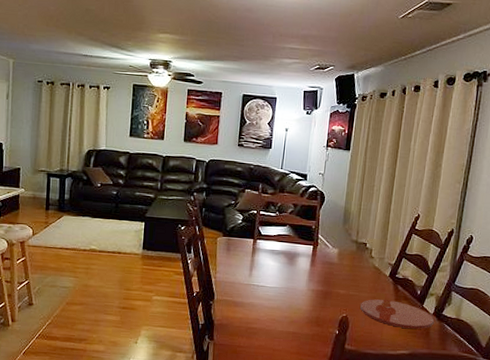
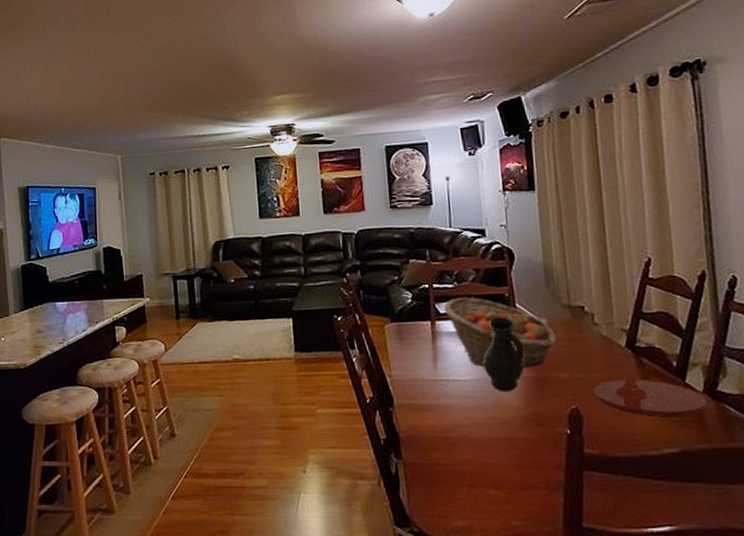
fruit basket: none [265,224,343,283] -> present [444,297,557,368]
jug: none [287,243,319,300] -> present [484,316,525,393]

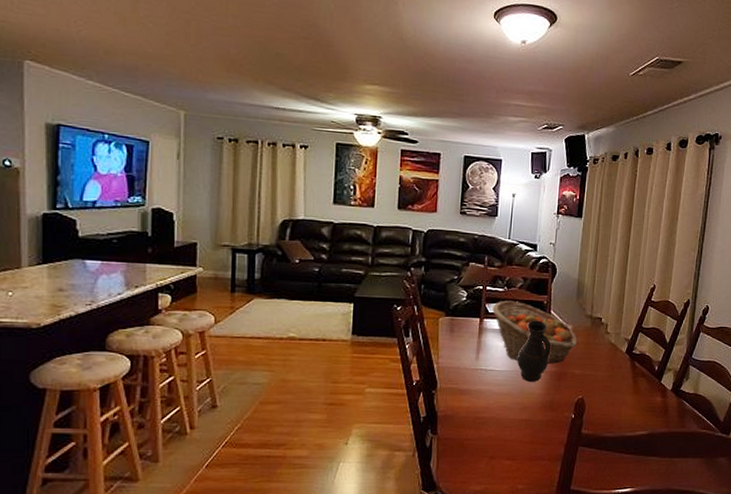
plate: present [593,379,708,417] -> none [597,378,673,408]

